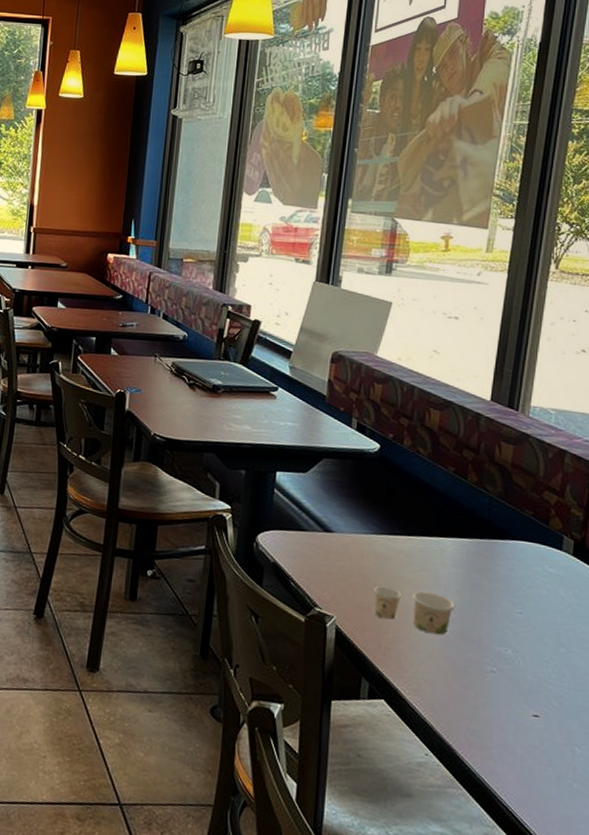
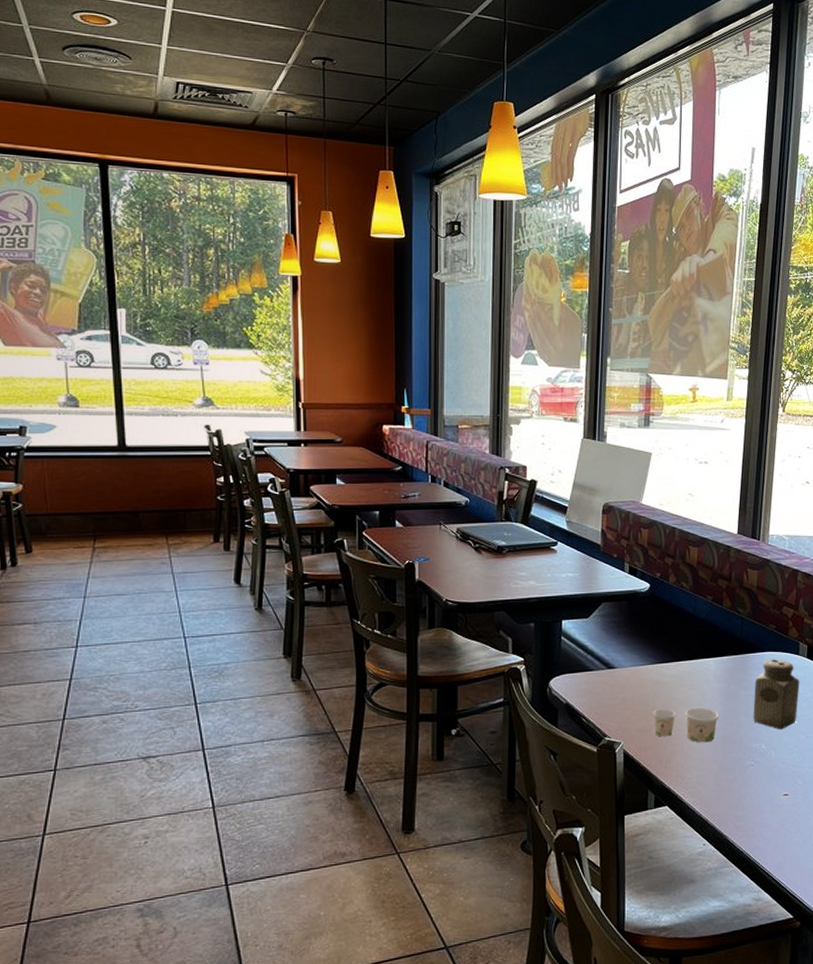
salt shaker: none [498,550,562,636] -> present [753,659,800,730]

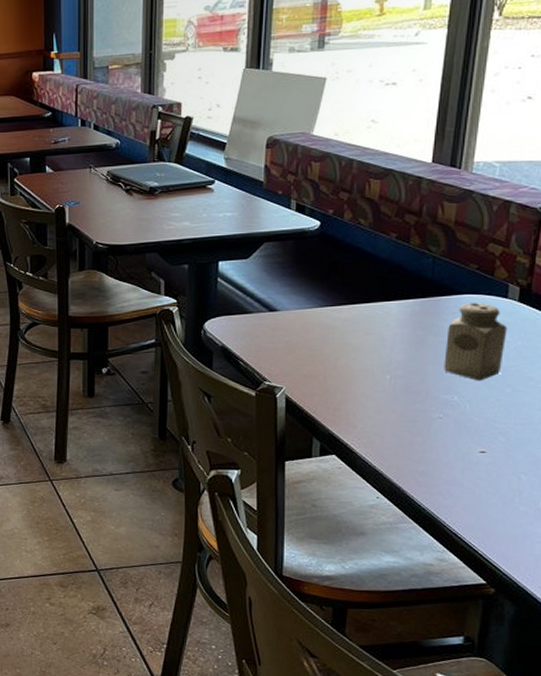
paper cup: present [653,707,720,743] -> none [321,354,402,391]

